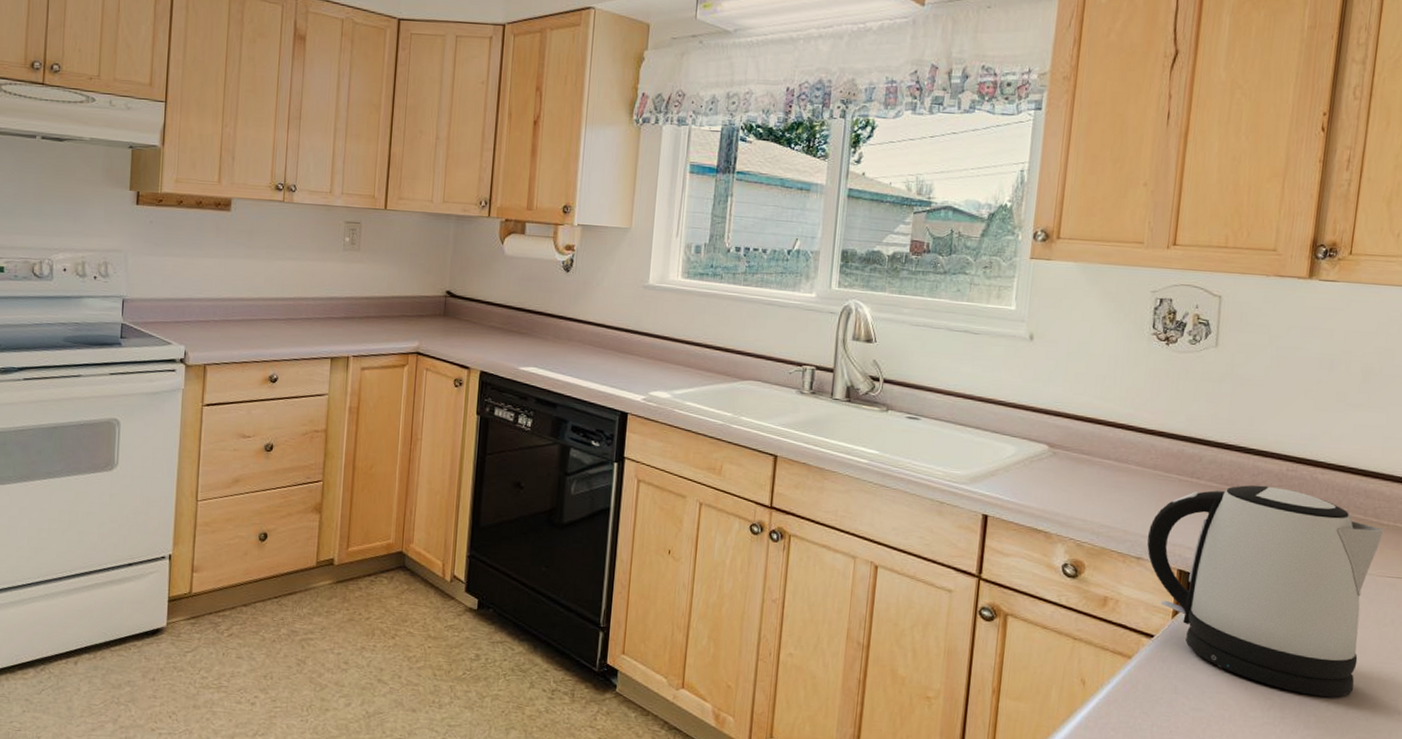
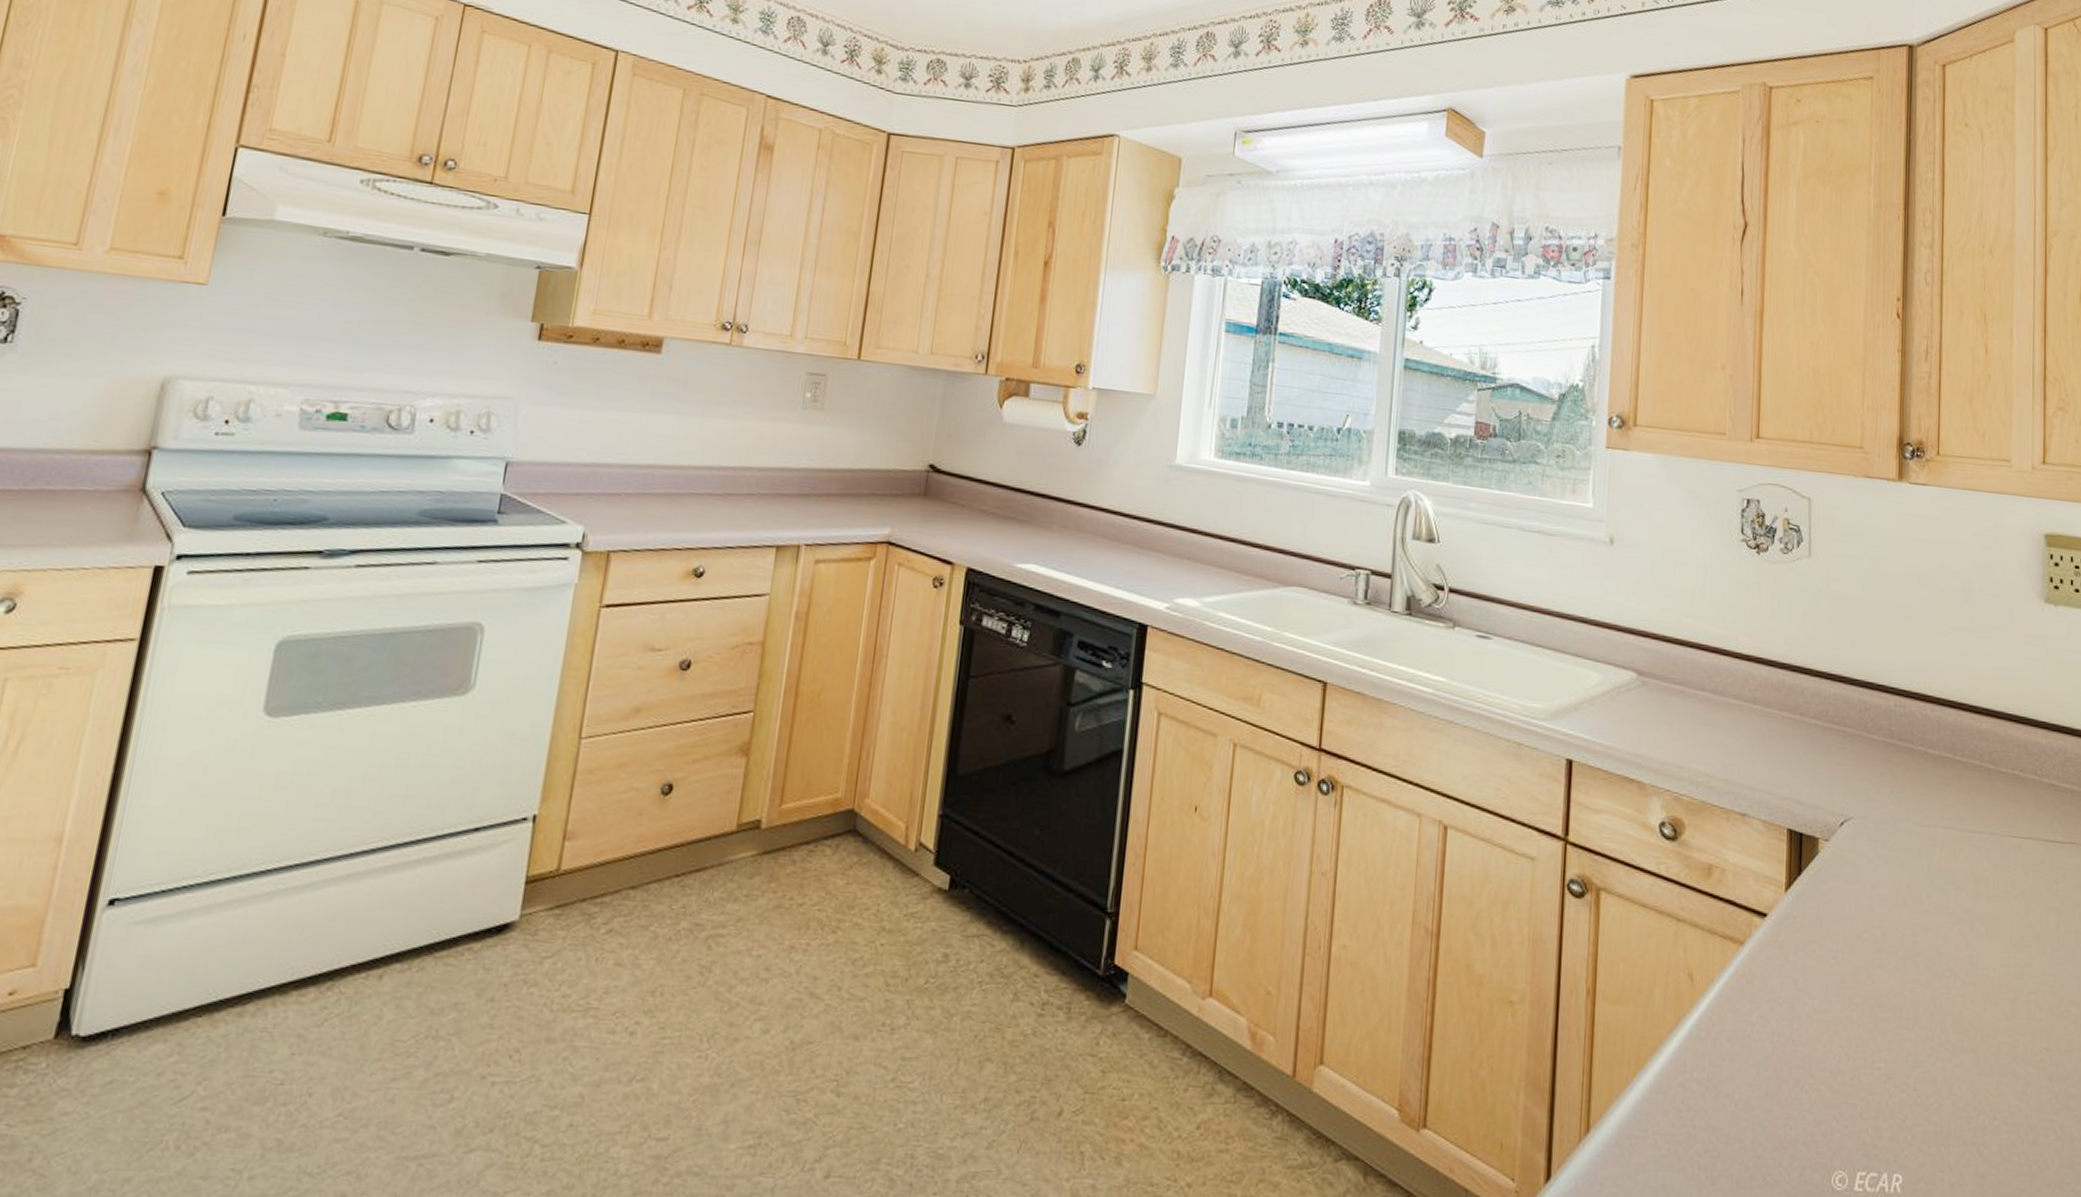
kettle: present [1147,485,1384,697] -> none [1751,723,2002,991]

